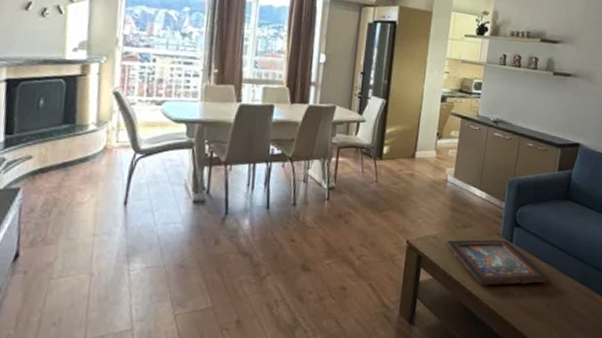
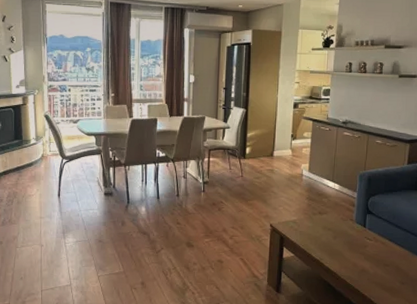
decorative tray: present [446,239,548,286] -> none [304,224,402,264]

